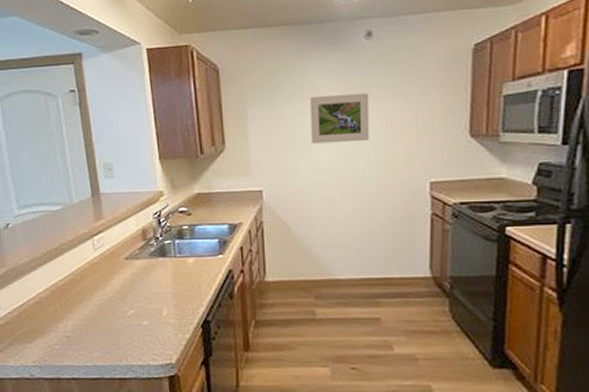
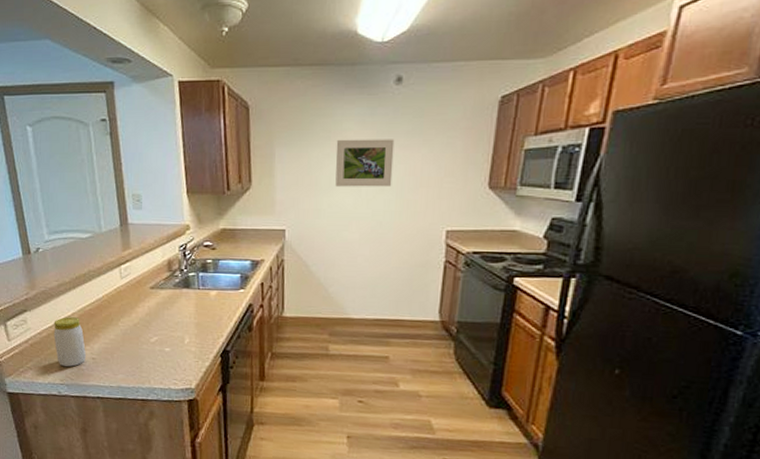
jar: none [25,294,59,348] -> present [54,317,86,367]

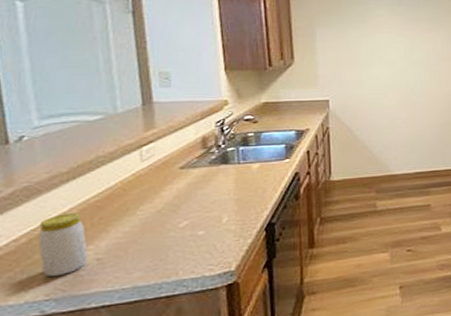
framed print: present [335,139,395,187] -> none [371,23,420,62]

